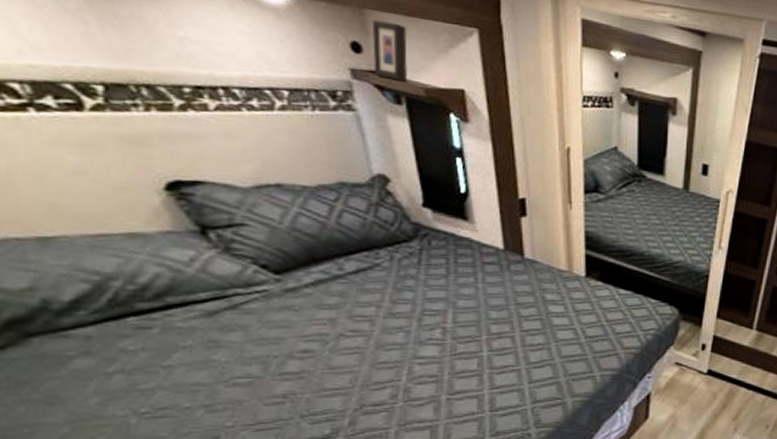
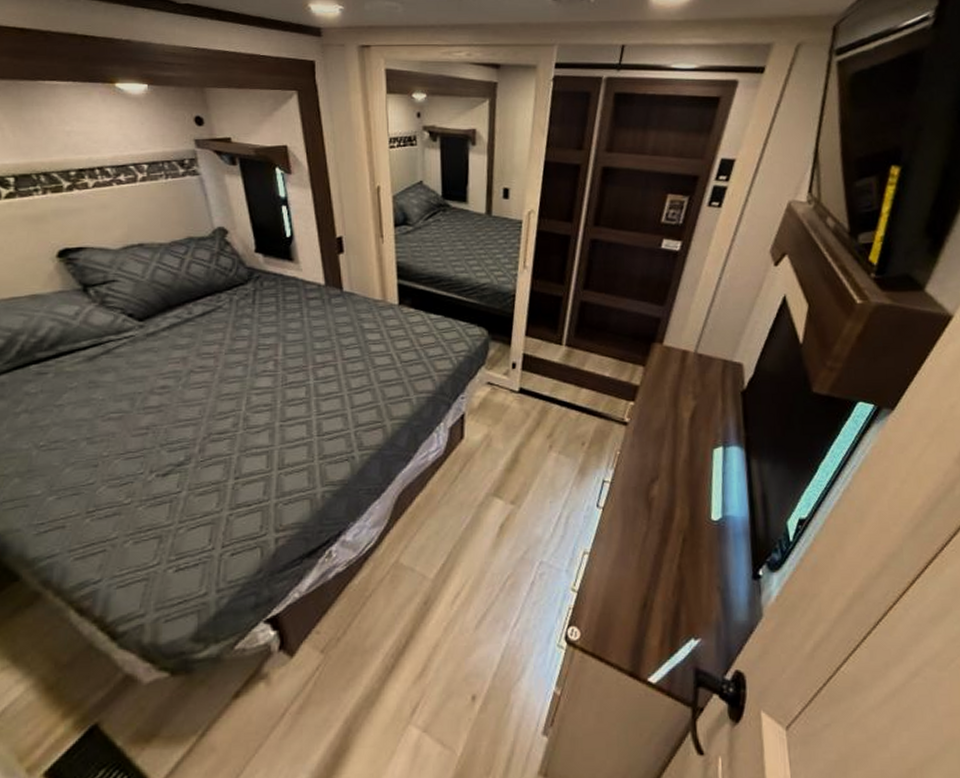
picture frame: present [371,20,407,82] -> none [211,96,240,145]

